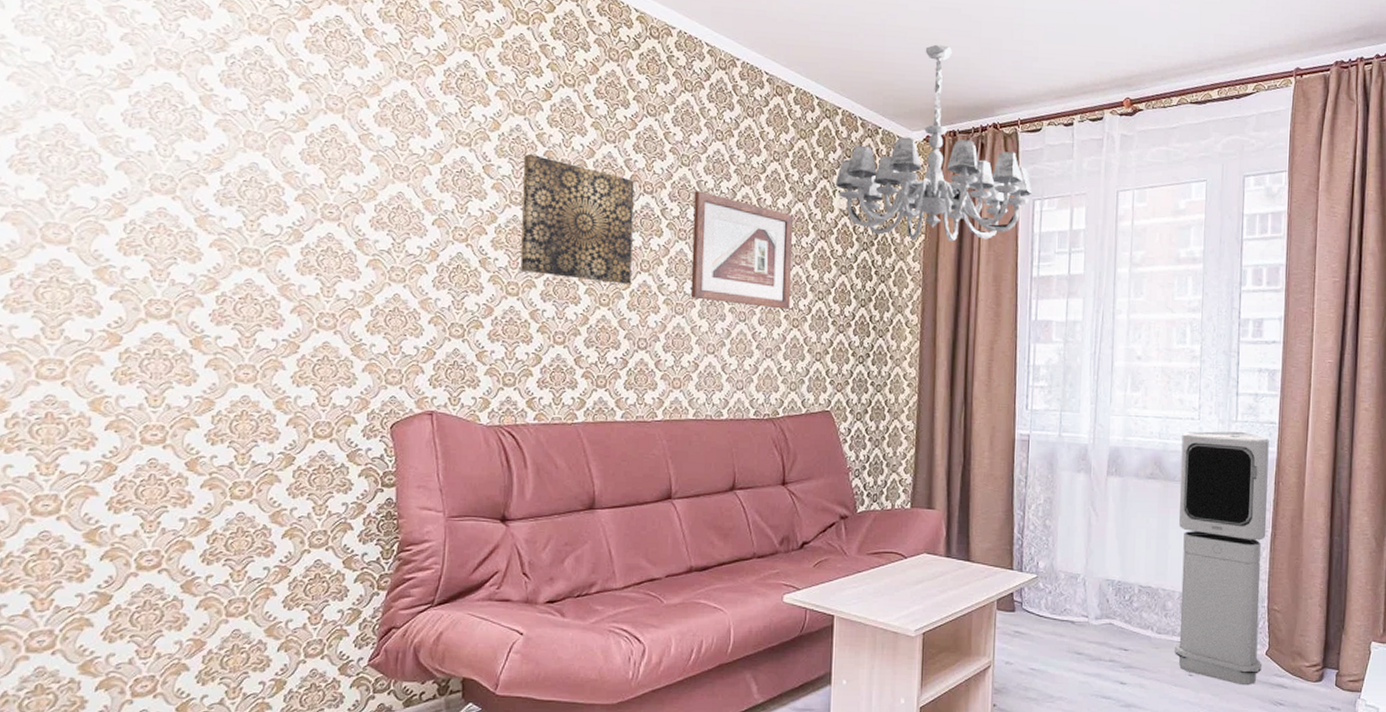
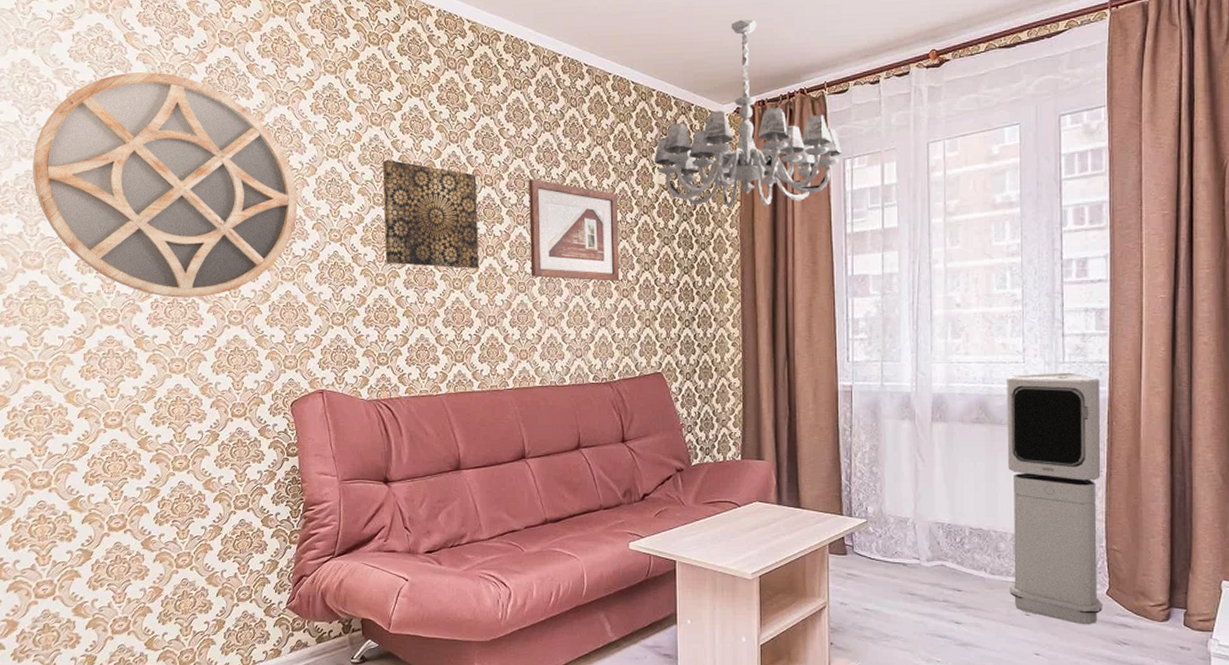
home mirror: none [65,20,416,294] -> present [32,72,298,298]

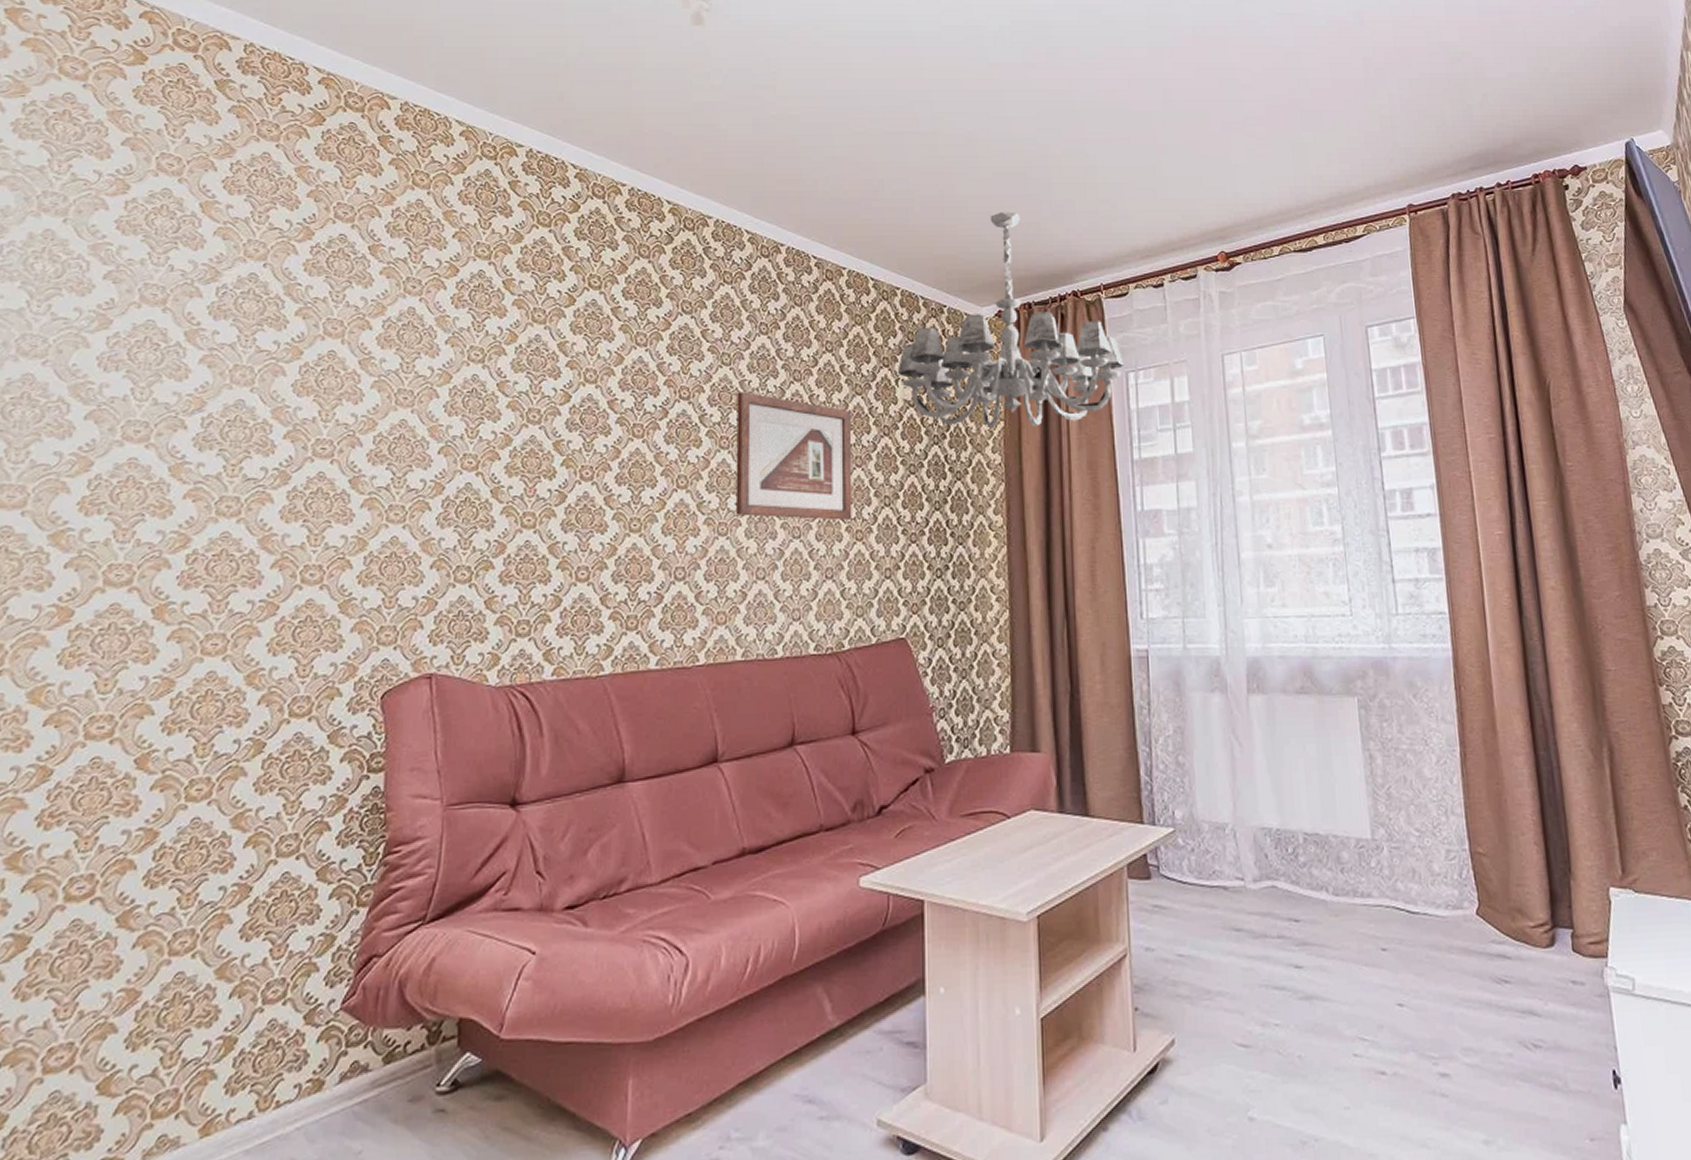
home mirror: present [32,72,298,298] -> none [32,250,422,548]
wall art: present [382,159,479,269] -> none [538,365,669,505]
air purifier: present [1007,372,1102,625] -> none [1333,626,1474,959]

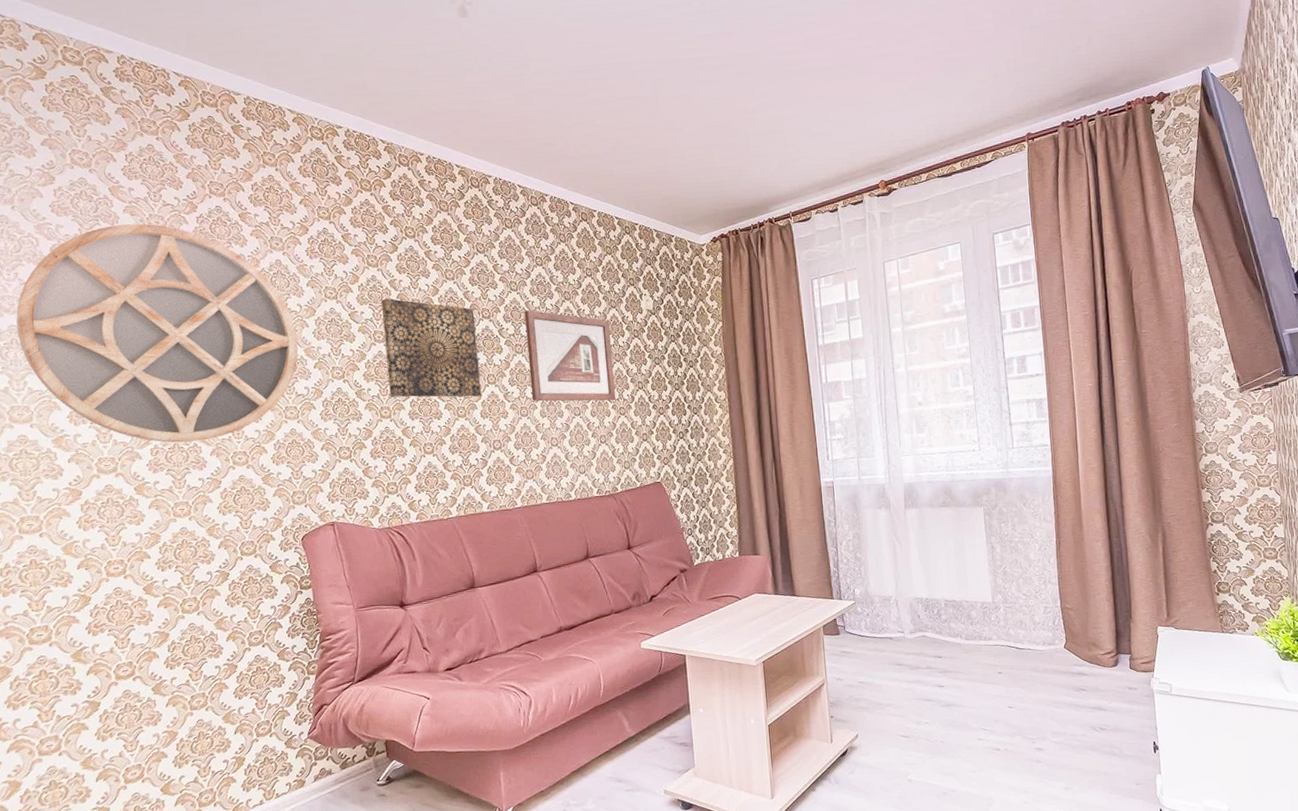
home mirror: none [32,250,422,548] -> present [16,223,298,443]
wall art: none [538,365,669,505] -> present [380,298,481,397]
chandelier: present [897,211,1125,429] -> none [640,158,810,328]

